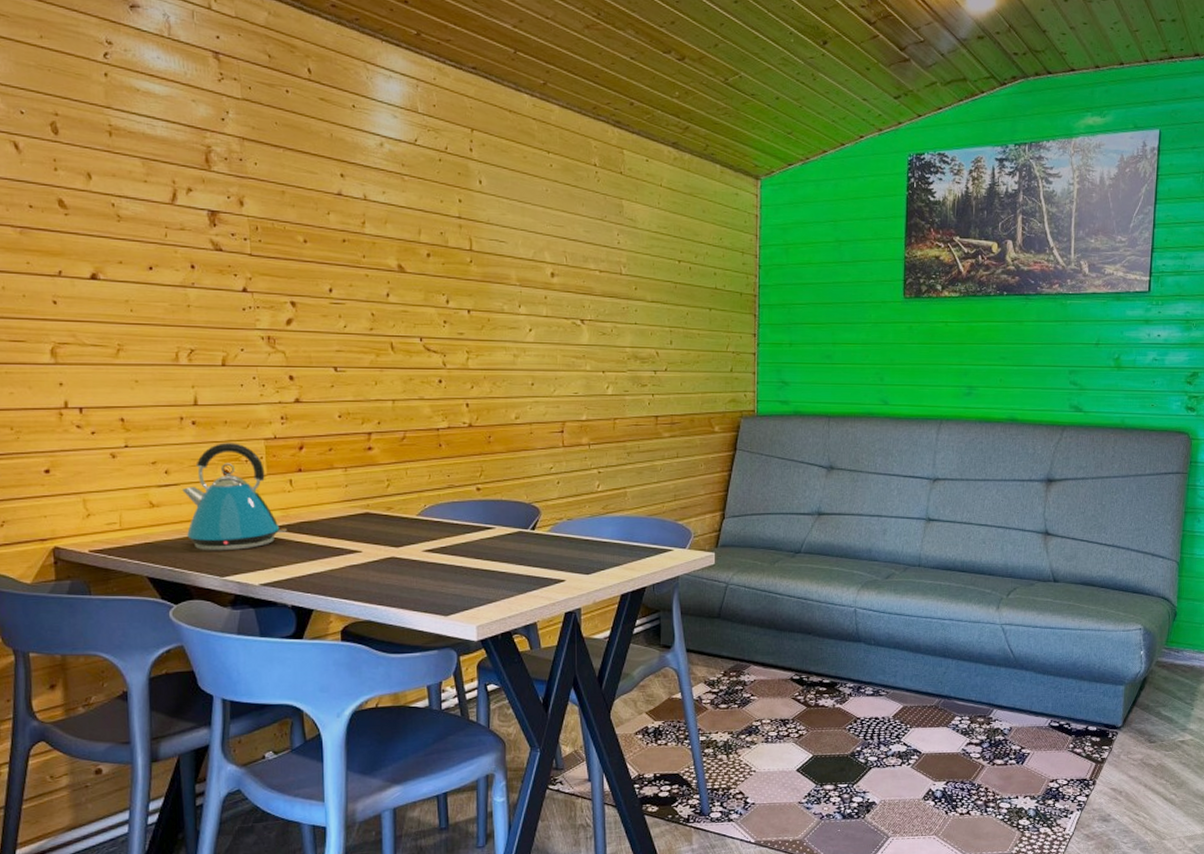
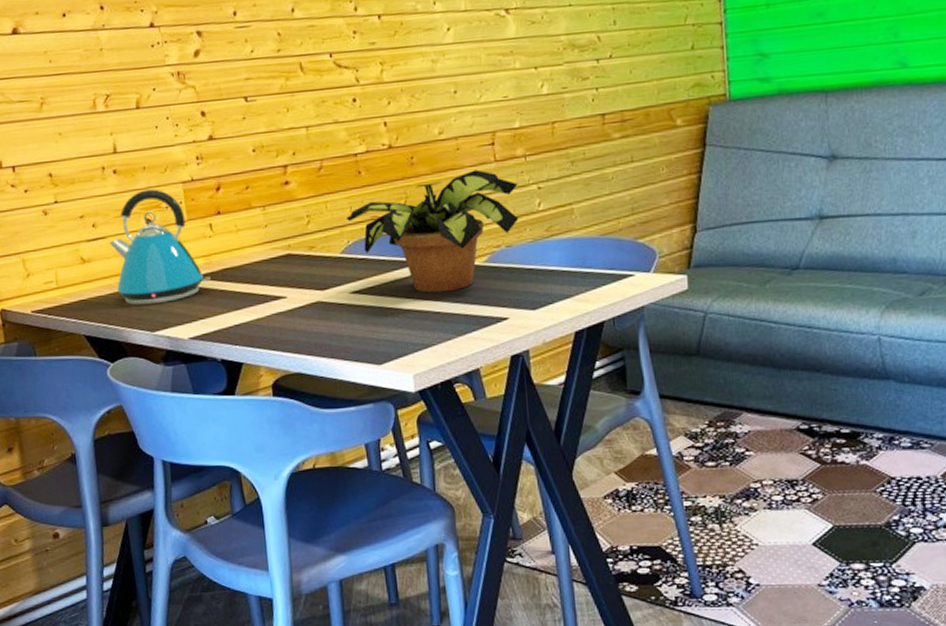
flower pot: none [424,452,581,555] -> present [345,169,519,293]

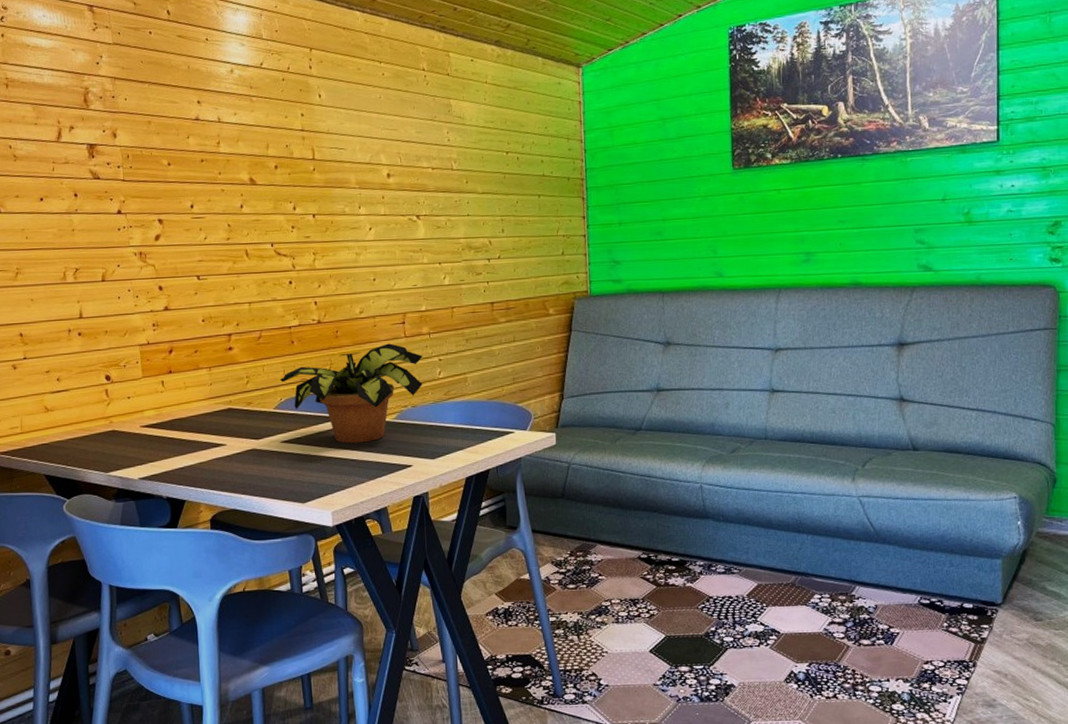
kettle: present [109,189,211,306] -> none [71,350,161,450]

